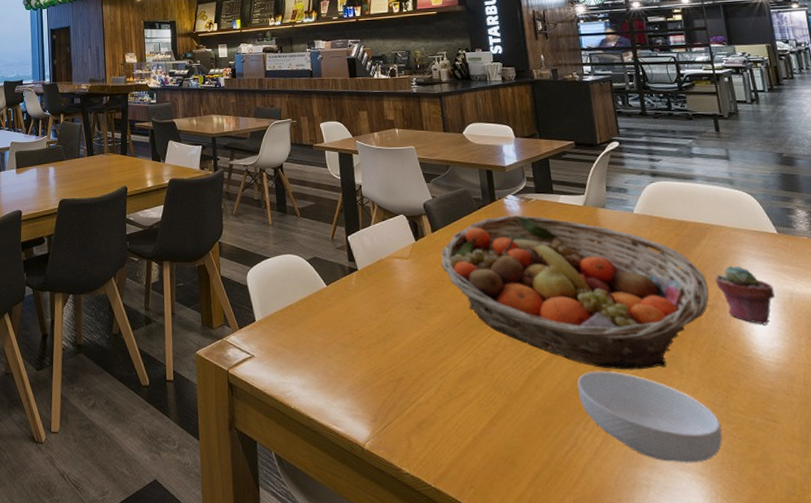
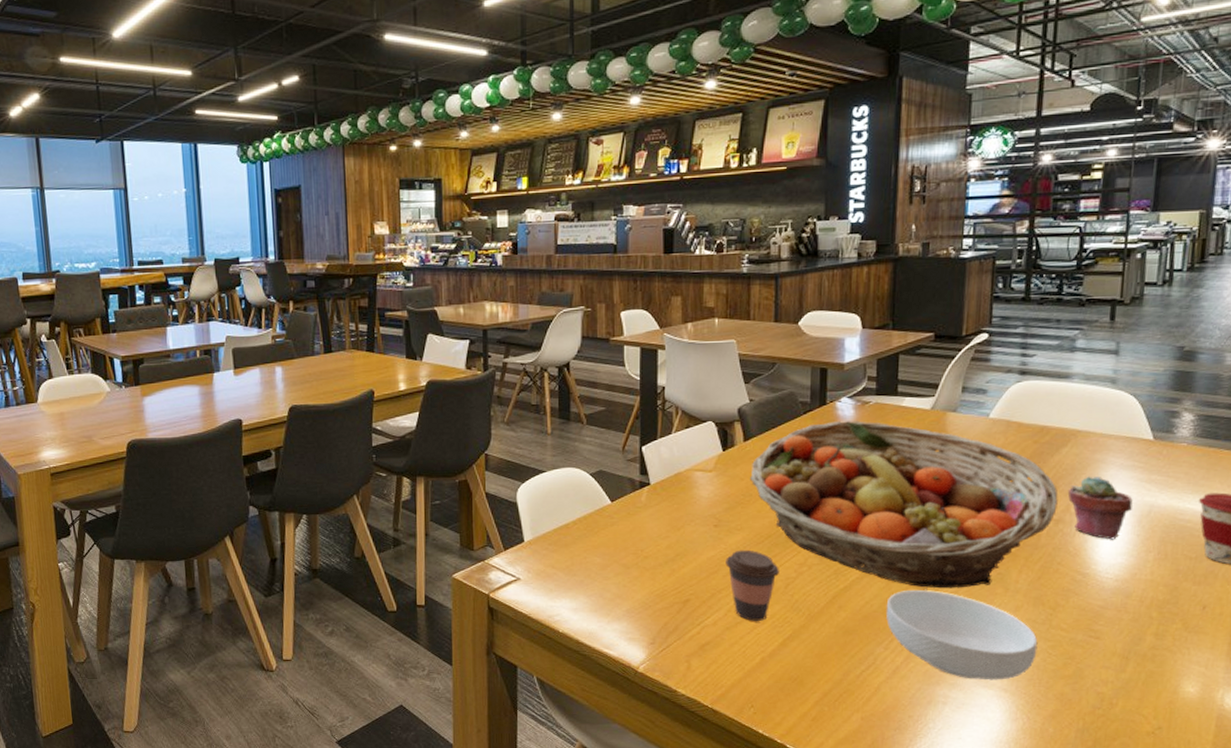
coffee cup: none [430,331,478,400] -> present [725,549,779,621]

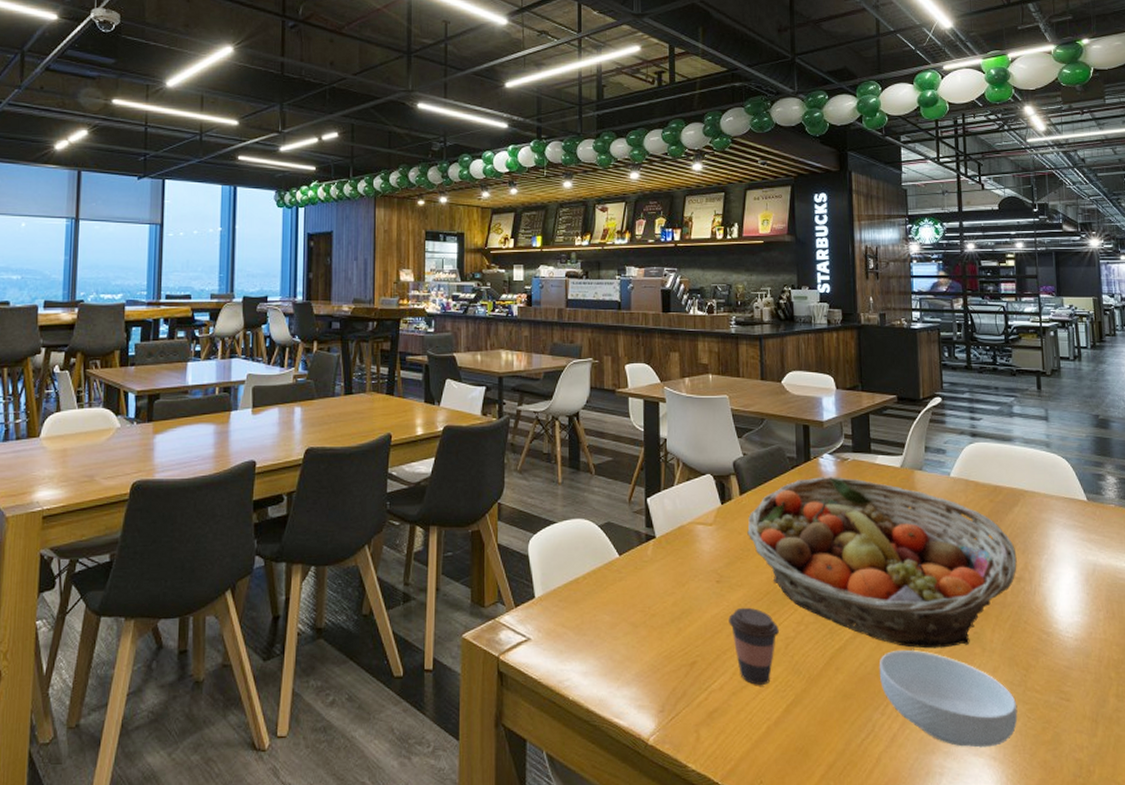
potted succulent: present [1067,476,1133,540] -> none [1024,534,1079,598]

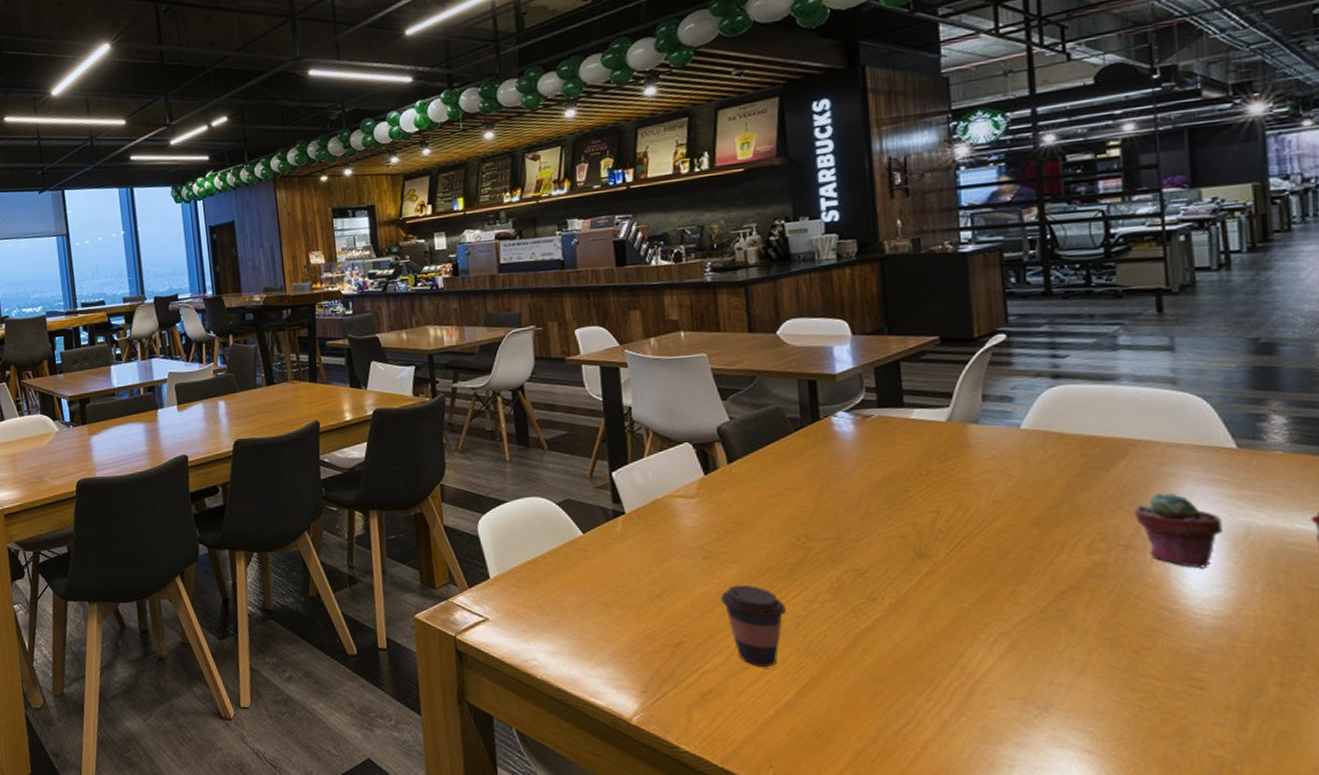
fruit basket: present [747,477,1017,649] -> none [739,437,1124,628]
cereal bowl: present [879,650,1018,748] -> none [921,630,1124,739]
potted succulent: none [1024,534,1079,598] -> present [1134,493,1222,569]

